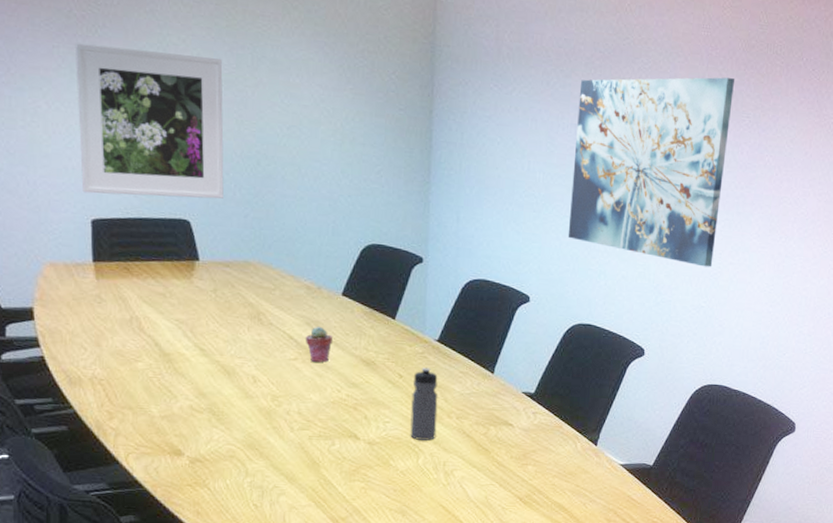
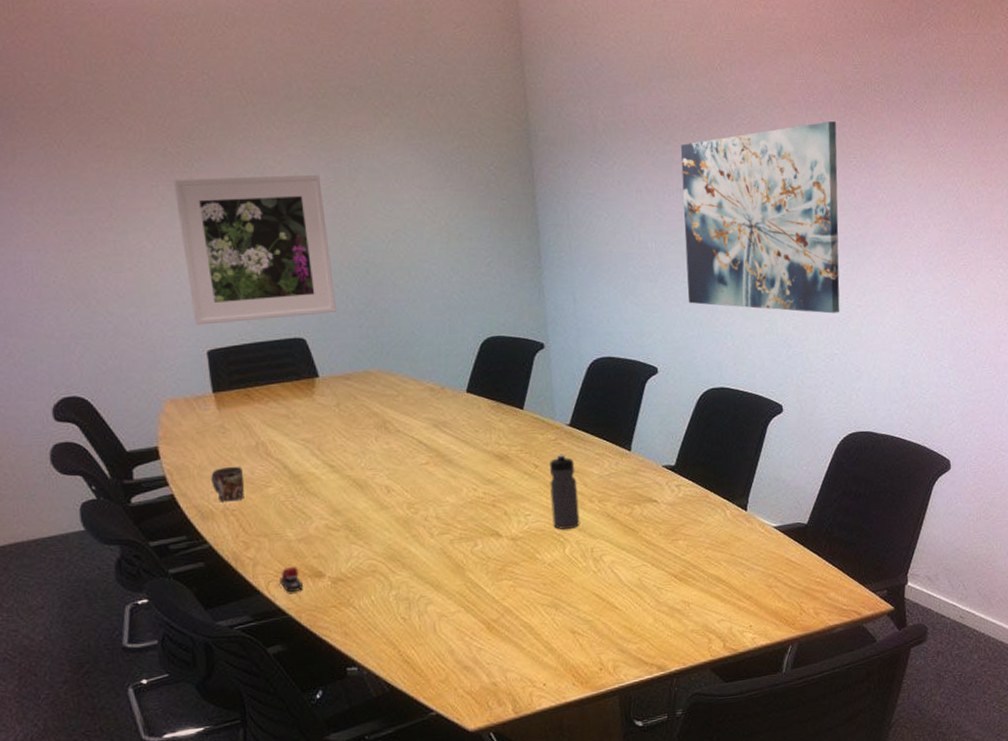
mug: none [83,336,115,371] -> present [211,466,245,502]
stapler: none [139,441,161,466] -> present [280,566,303,592]
potted succulent: present [305,326,332,362] -> none [434,426,462,464]

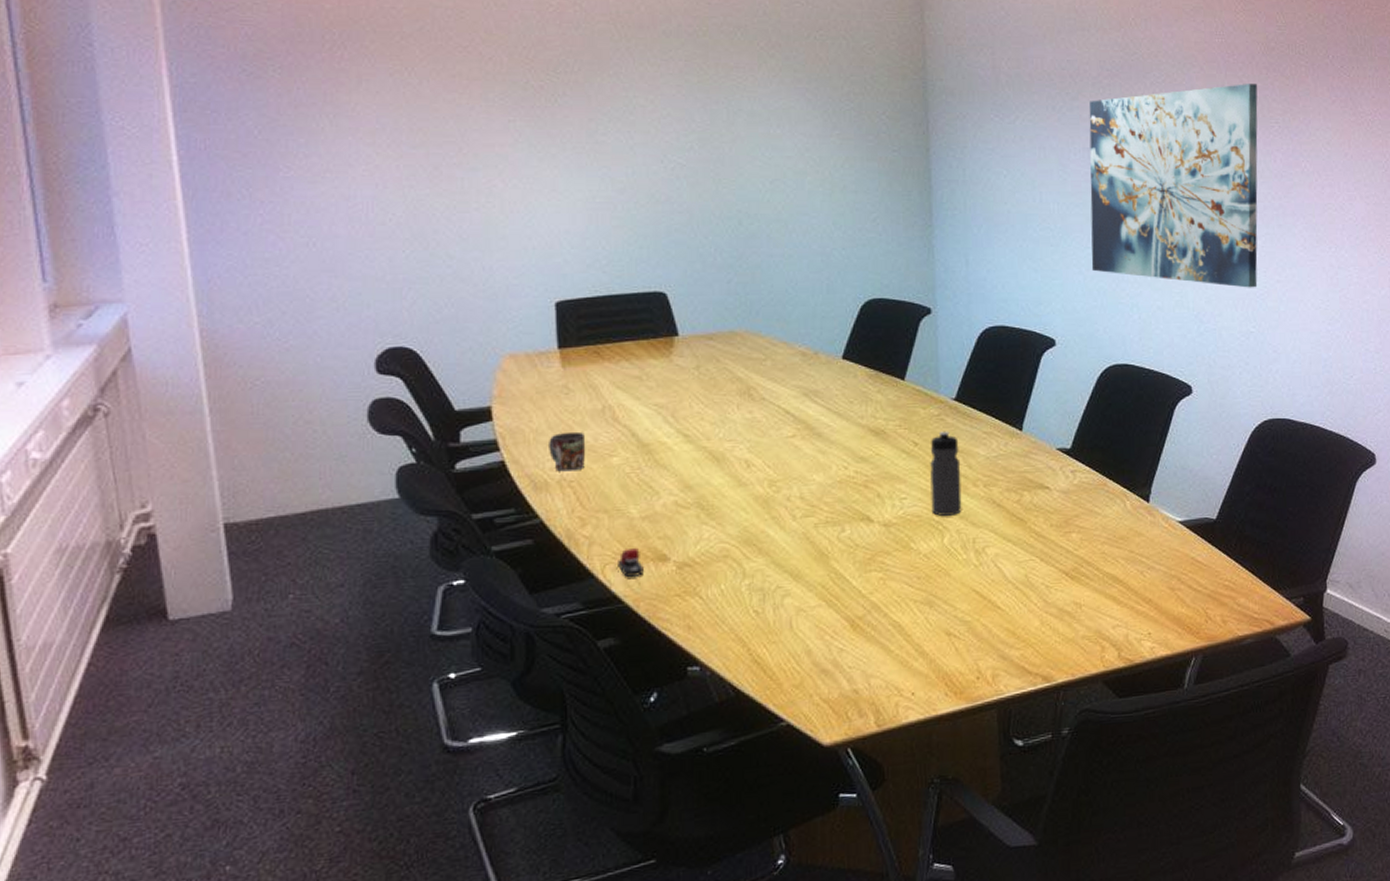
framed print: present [173,175,336,325] -> none [532,115,703,274]

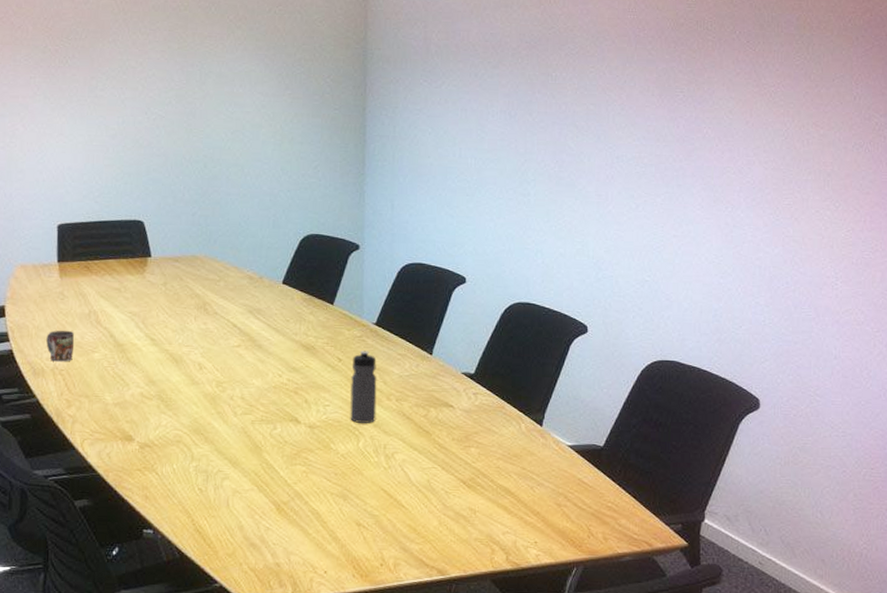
stapler: present [618,547,644,577] -> none [94,427,113,451]
wall art: present [1089,84,1258,288] -> none [502,56,665,241]

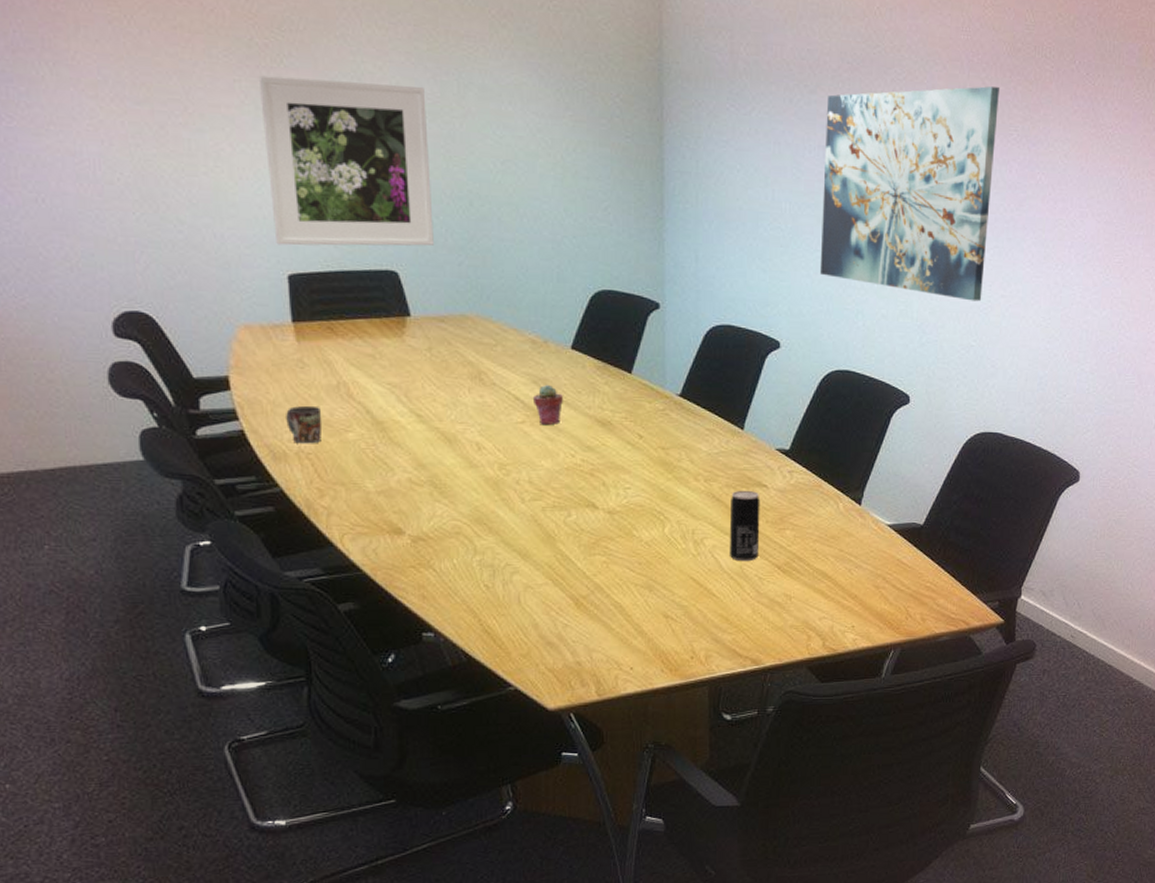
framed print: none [48,73,175,202] -> present [258,75,434,247]
potted succulent: none [247,313,274,348] -> present [532,384,563,425]
water bottle: present [350,351,377,423] -> none [654,426,683,507]
beverage can: none [418,409,447,476] -> present [730,490,760,562]
wall art: none [502,56,665,241] -> present [819,86,999,302]

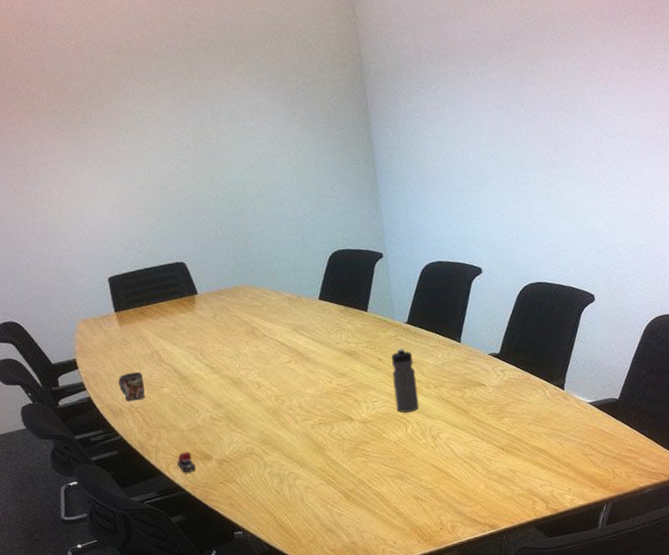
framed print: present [258,75,434,247] -> none [71,121,208,257]
stapler: none [355,519,380,547] -> present [177,451,196,472]
potted succulent: present [532,384,563,425] -> none [294,329,318,361]
water bottle: none [654,426,683,507] -> present [391,348,419,413]
beverage can: present [730,490,760,562] -> none [457,390,485,448]
wall art: present [819,86,999,302] -> none [497,29,646,209]

